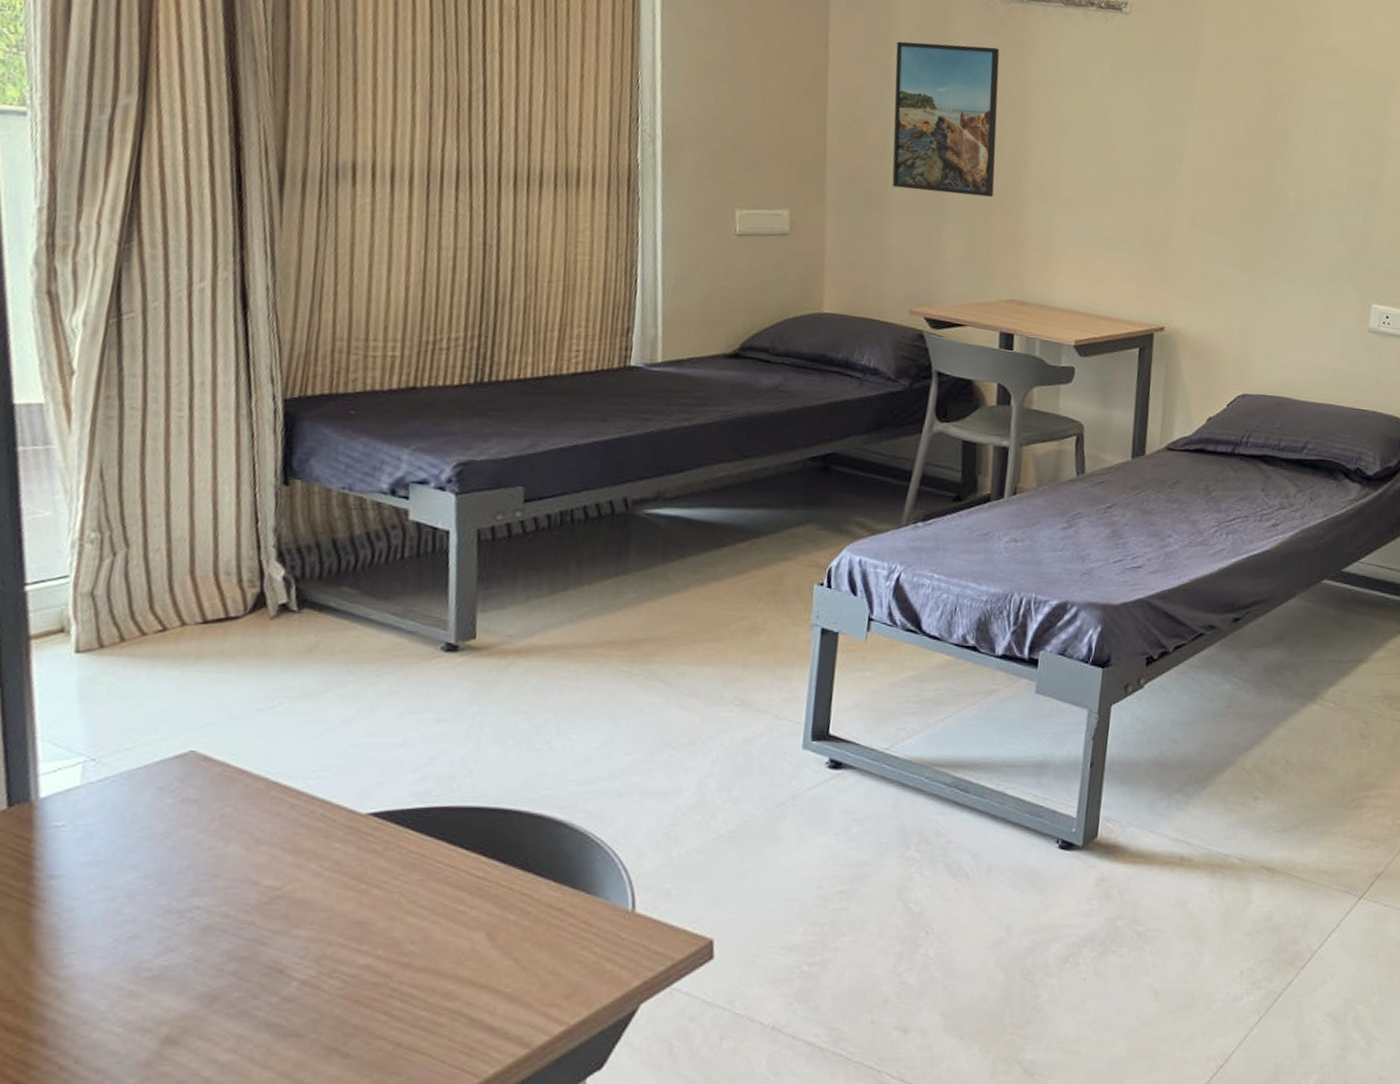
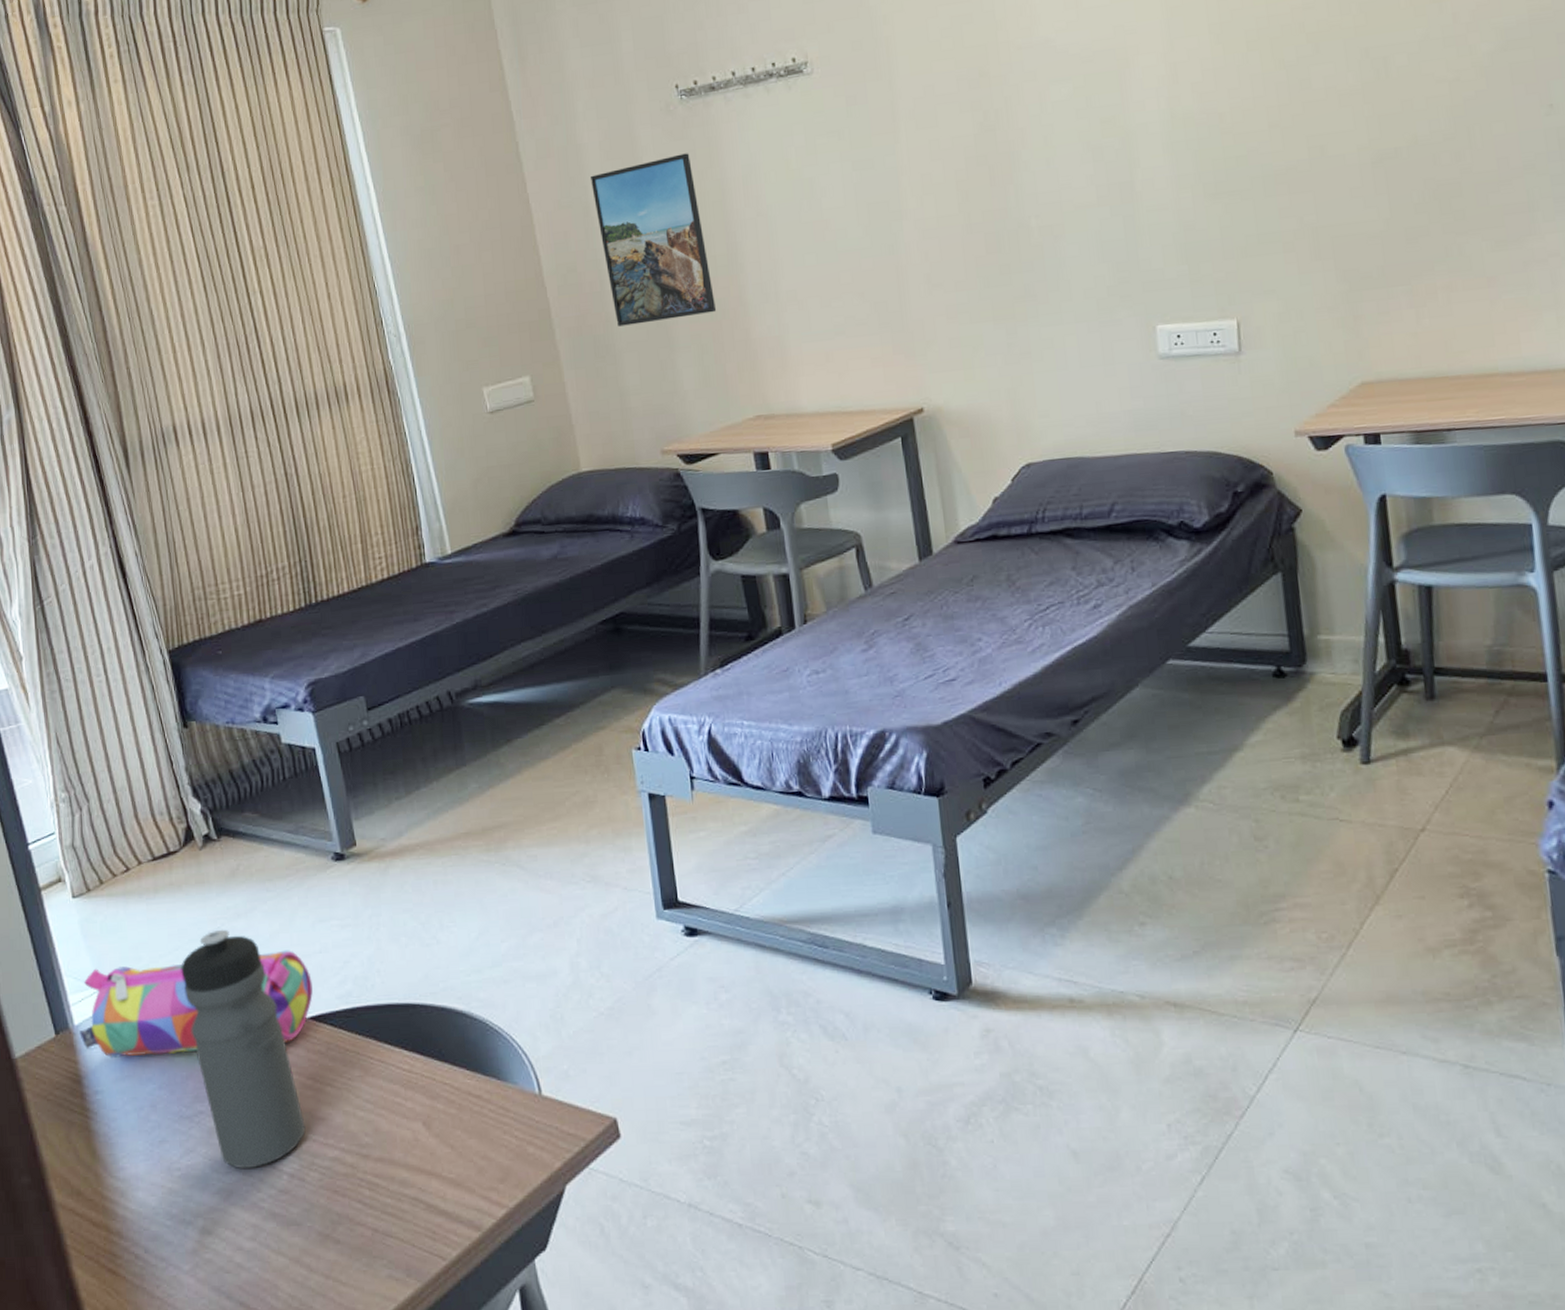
pencil case: none [44,735,384,840] -> present [79,950,313,1058]
water bottle: none [206,708,336,972] -> present [181,929,306,1168]

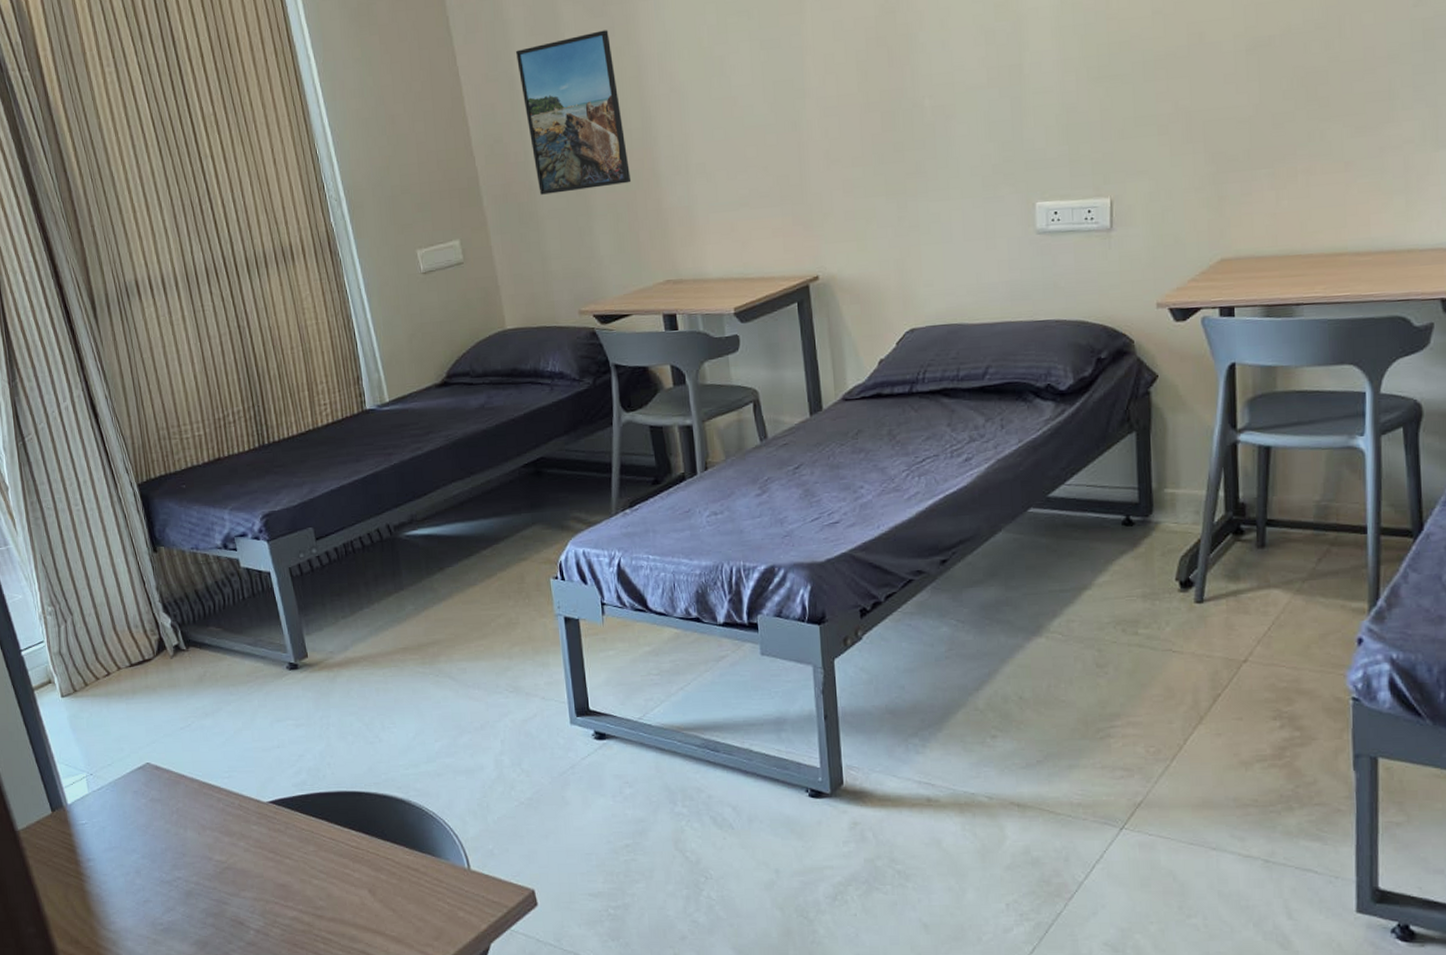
pencil case: present [79,950,313,1058] -> none [72,745,273,832]
water bottle: present [181,929,306,1168] -> none [158,726,269,924]

